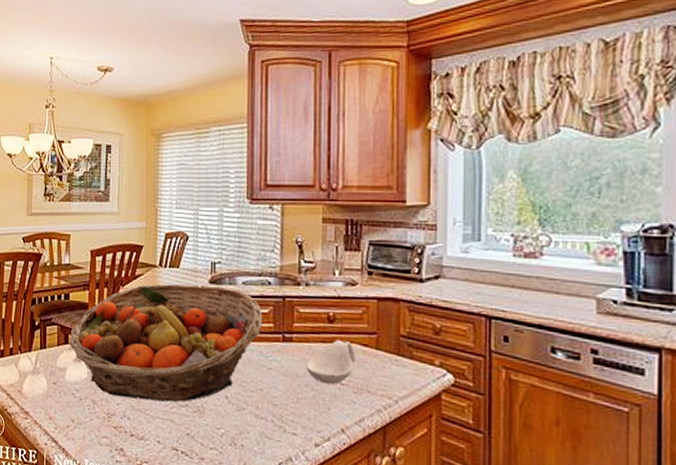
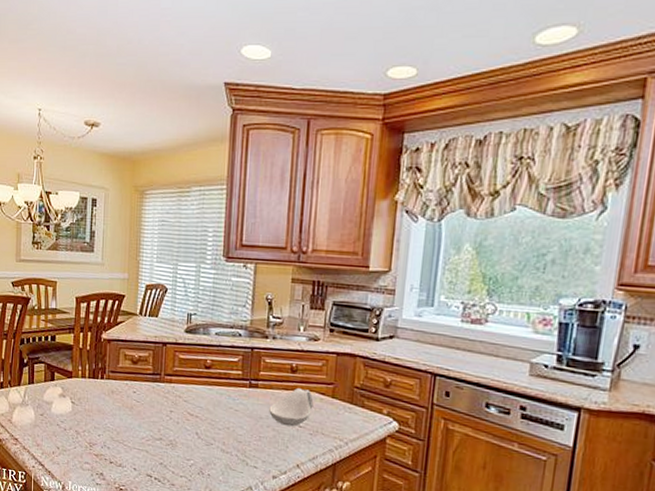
fruit basket: present [68,284,263,402] -> none [54,330,233,436]

